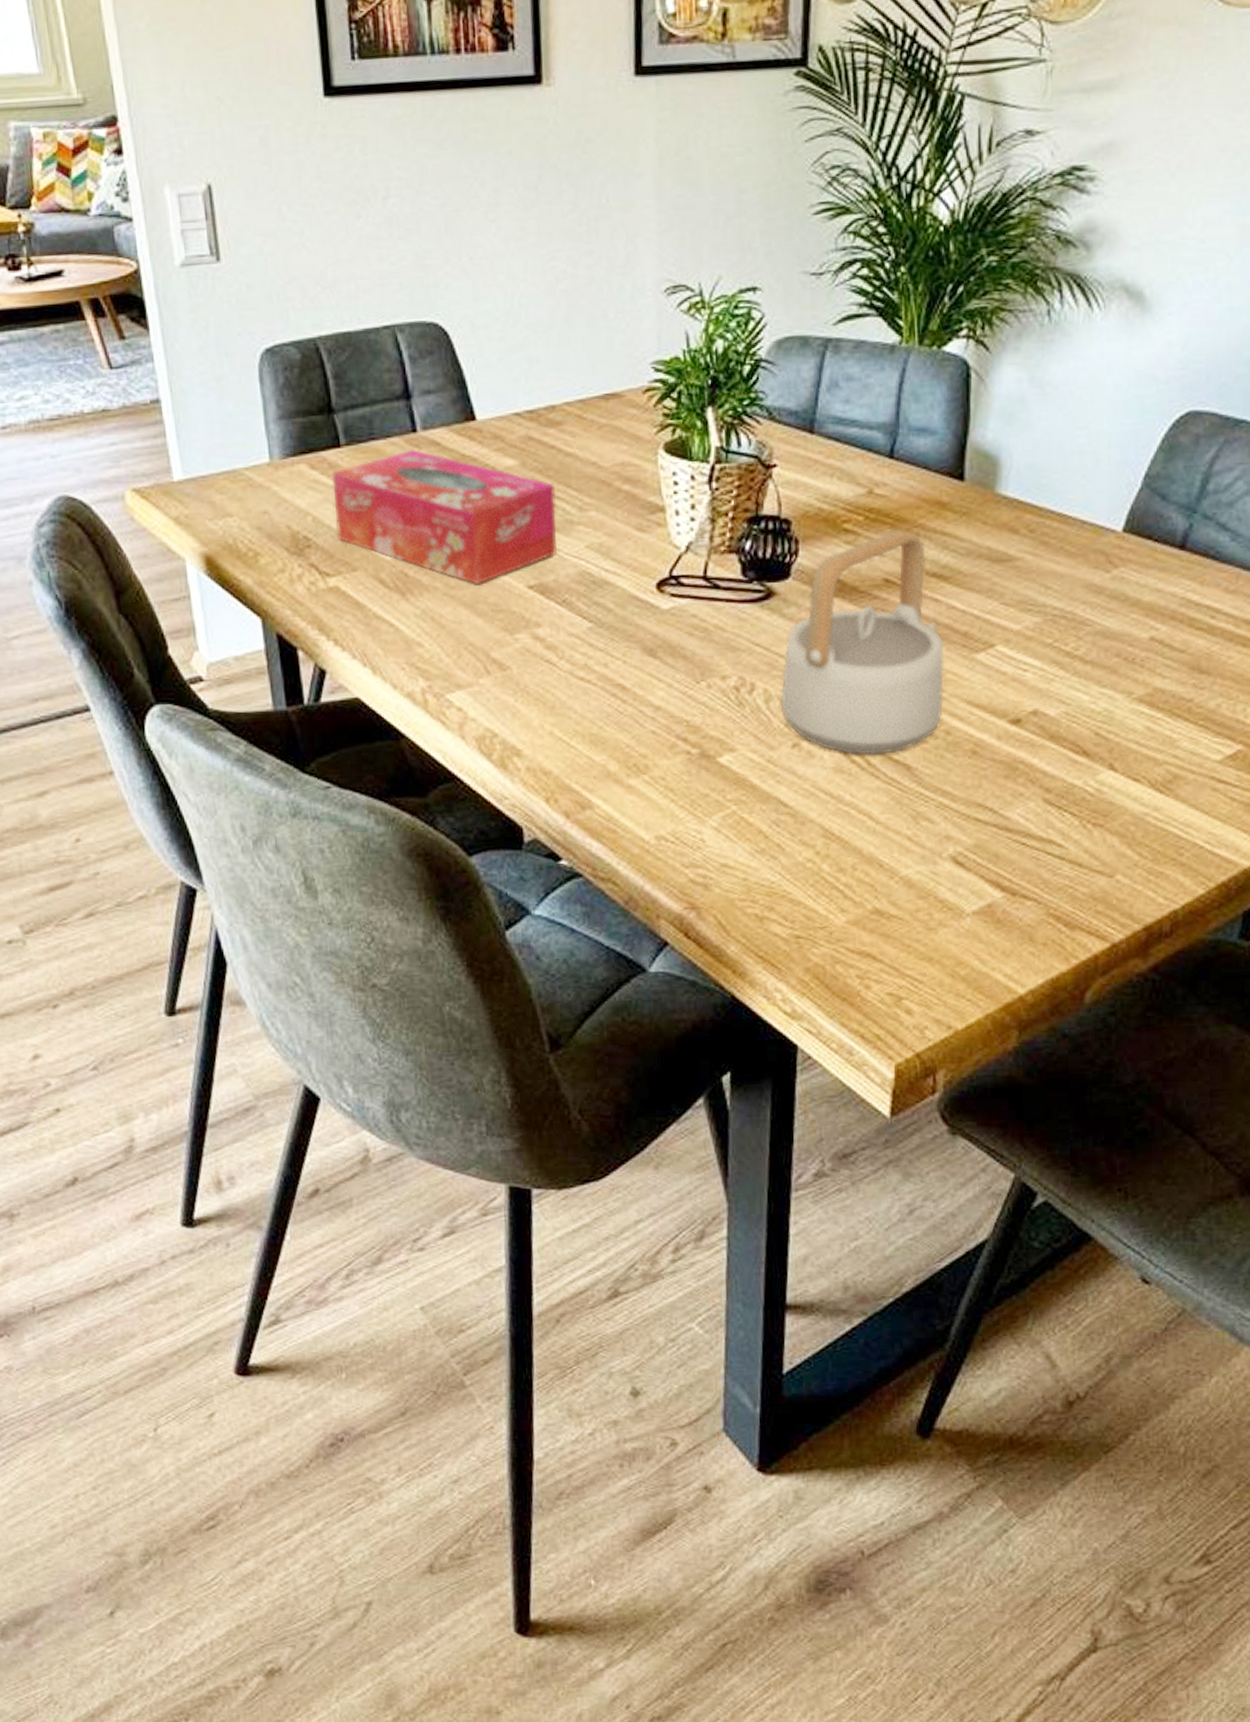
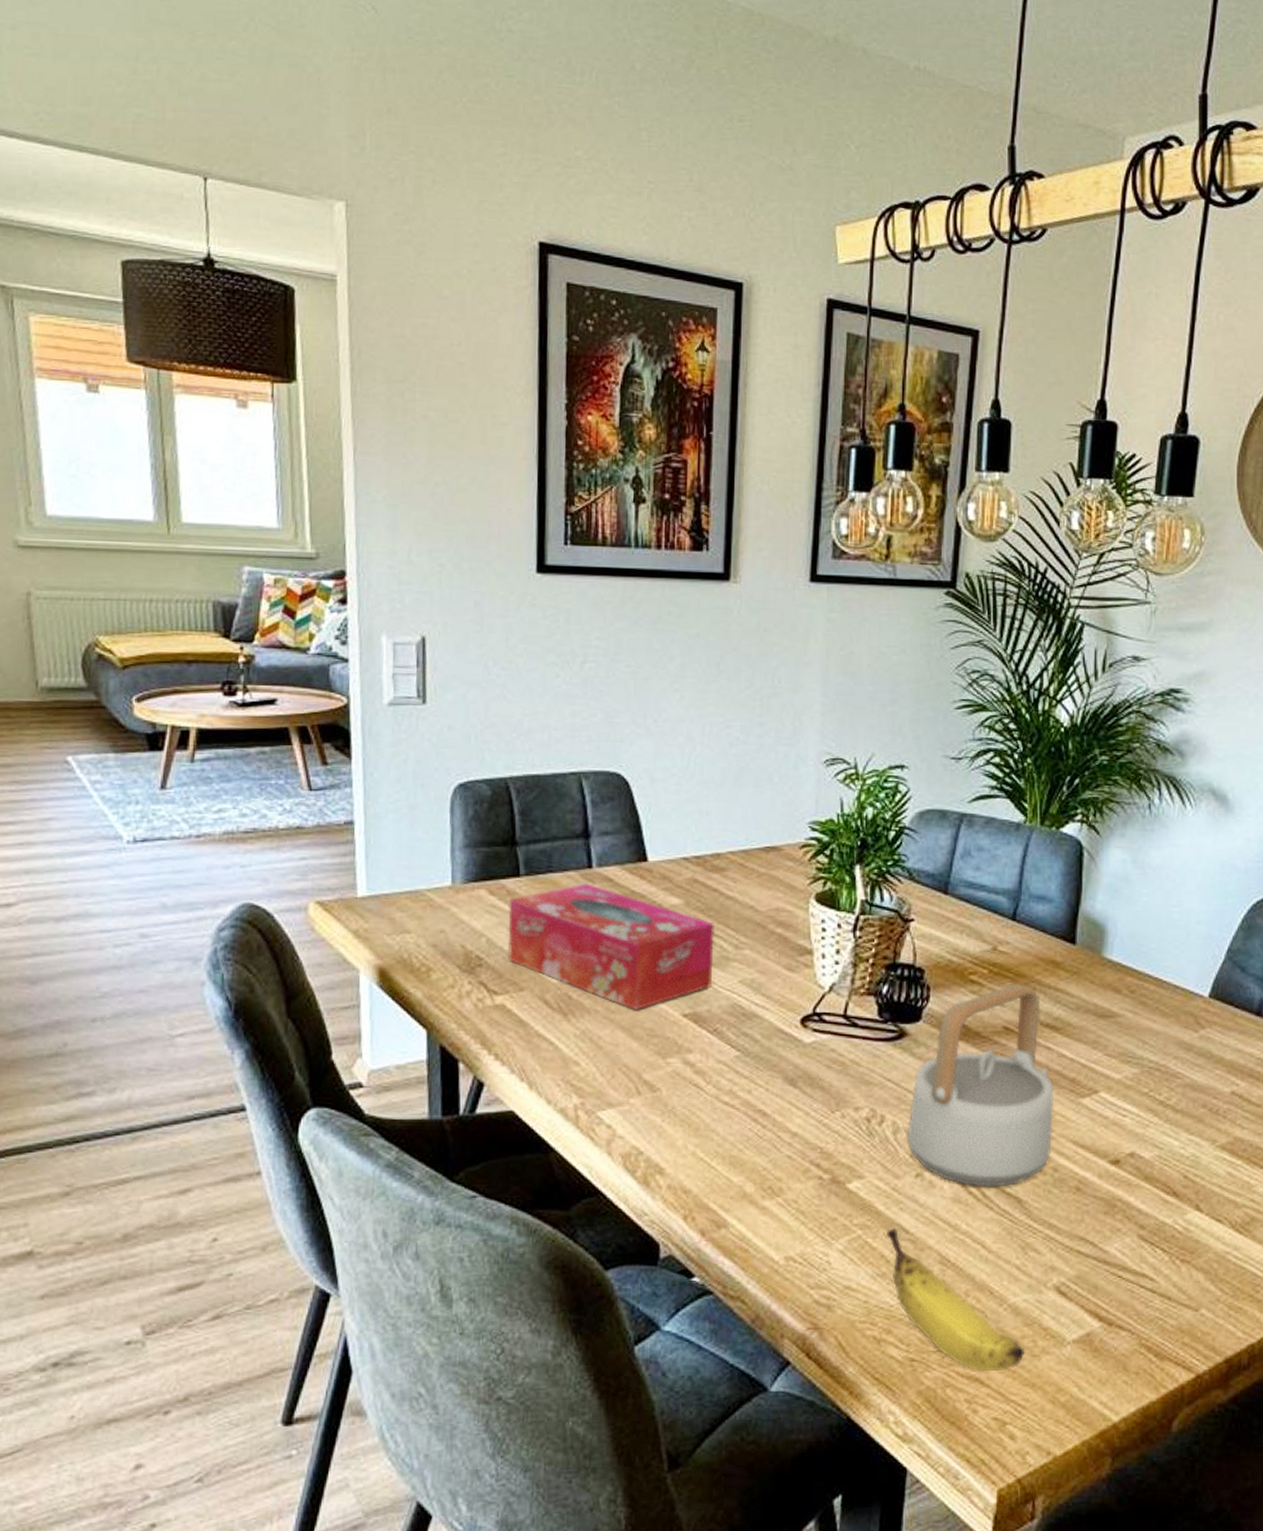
banana: none [763,801,919,947] -> present [887,1227,1024,1372]

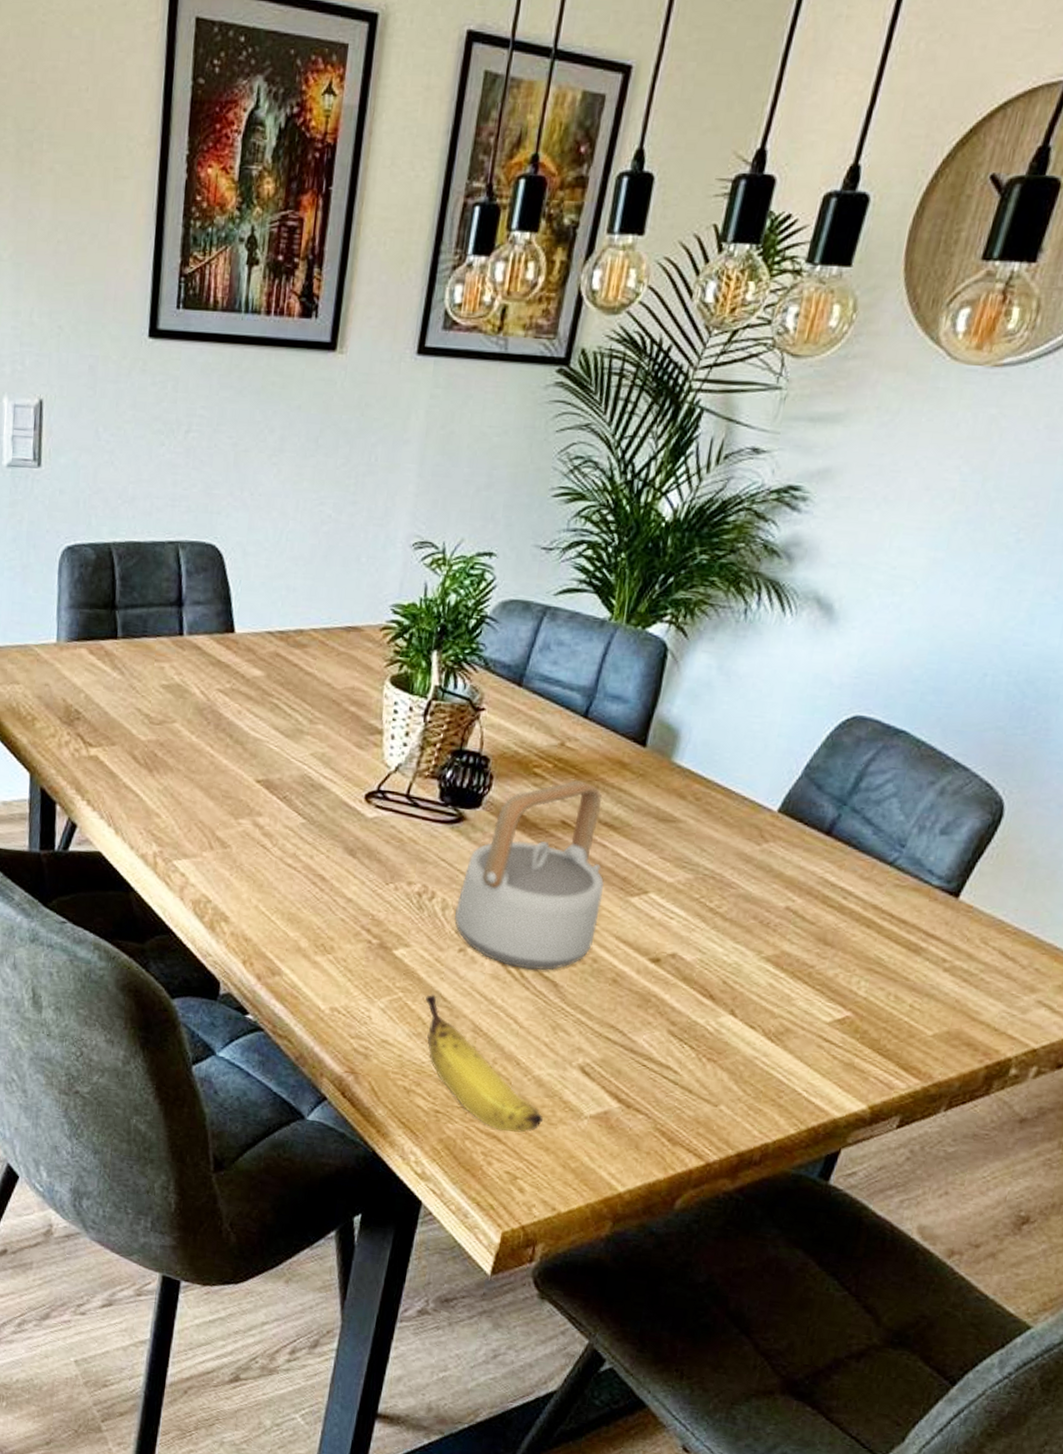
tissue box: present [508,883,716,1011] -> none [103,650,293,773]

